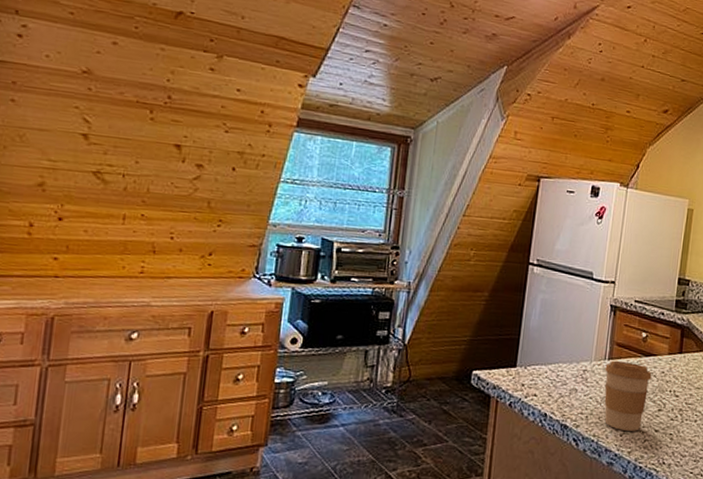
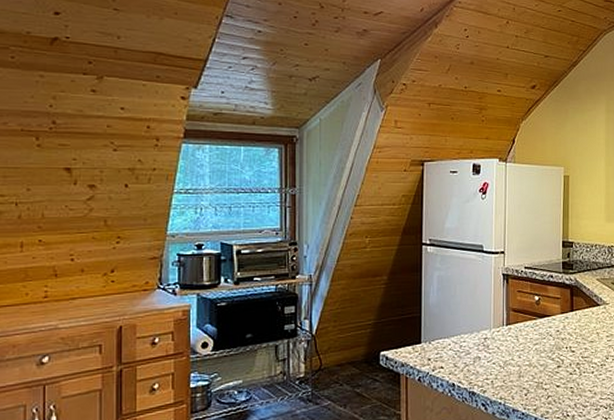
coffee cup: present [604,360,652,431] -> none [504,325,548,390]

